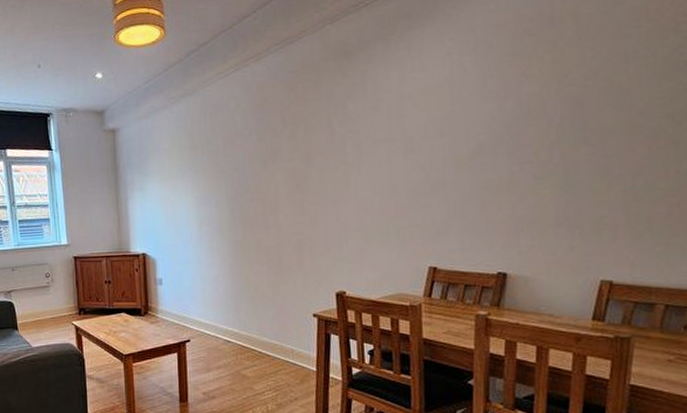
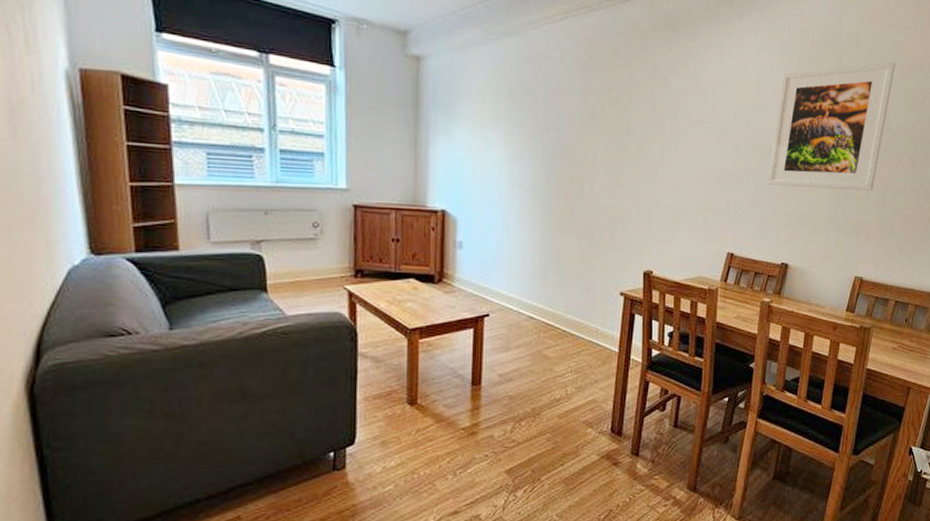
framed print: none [470,31,636,192] -> present [766,61,896,191]

